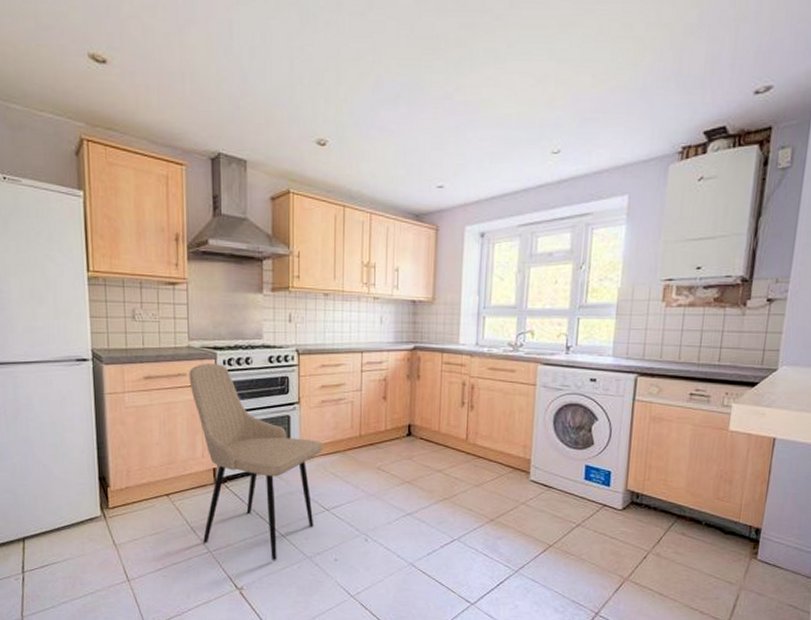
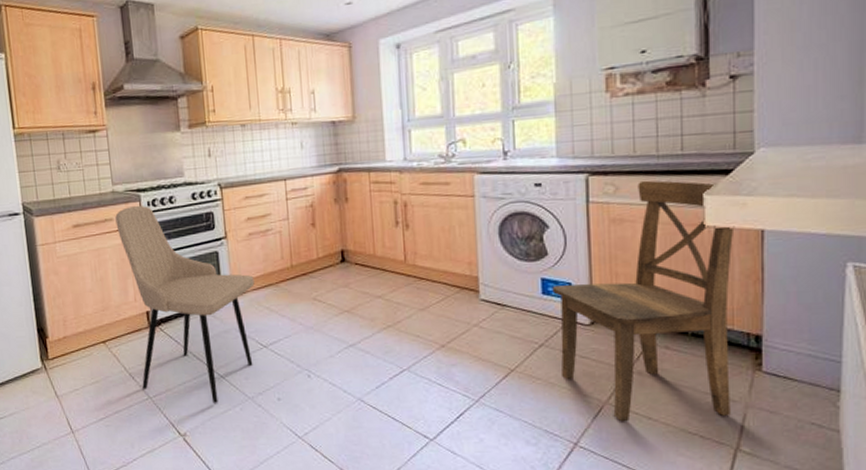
dining chair: none [593,385,753,595] -> present [552,180,735,421]

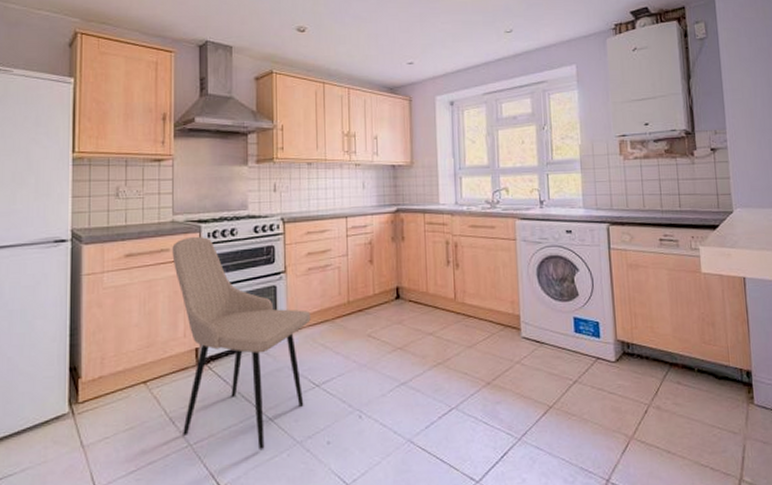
dining chair: present [552,180,735,421] -> none [583,231,733,455]

